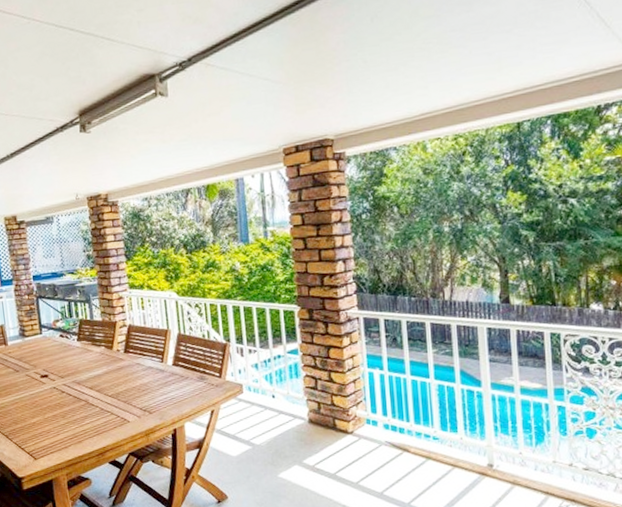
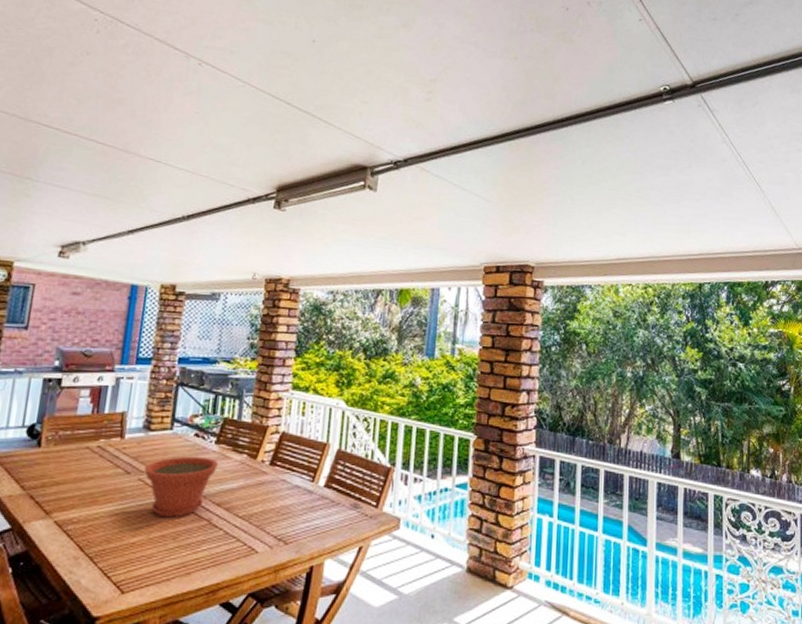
plant pot: none [28,352,84,402] -> present [144,456,218,518]

